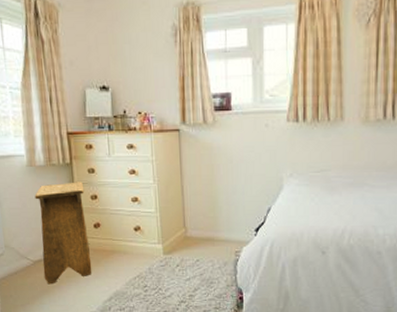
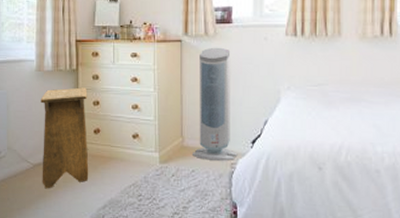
air purifier: none [196,135,242,250] -> present [193,47,238,162]

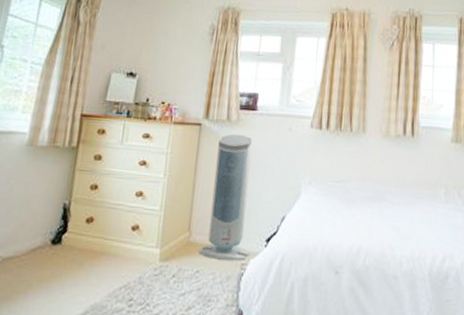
stool: present [40,87,89,189] -> none [9,168,86,290]

